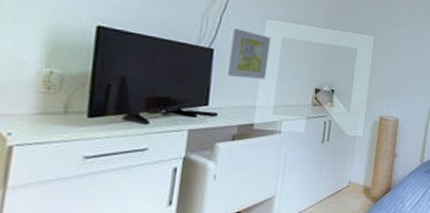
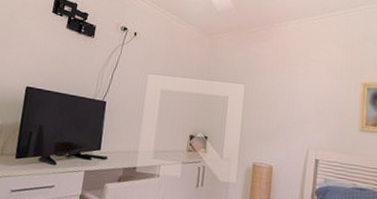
wall art: present [228,28,271,80] -> none [117,83,152,127]

